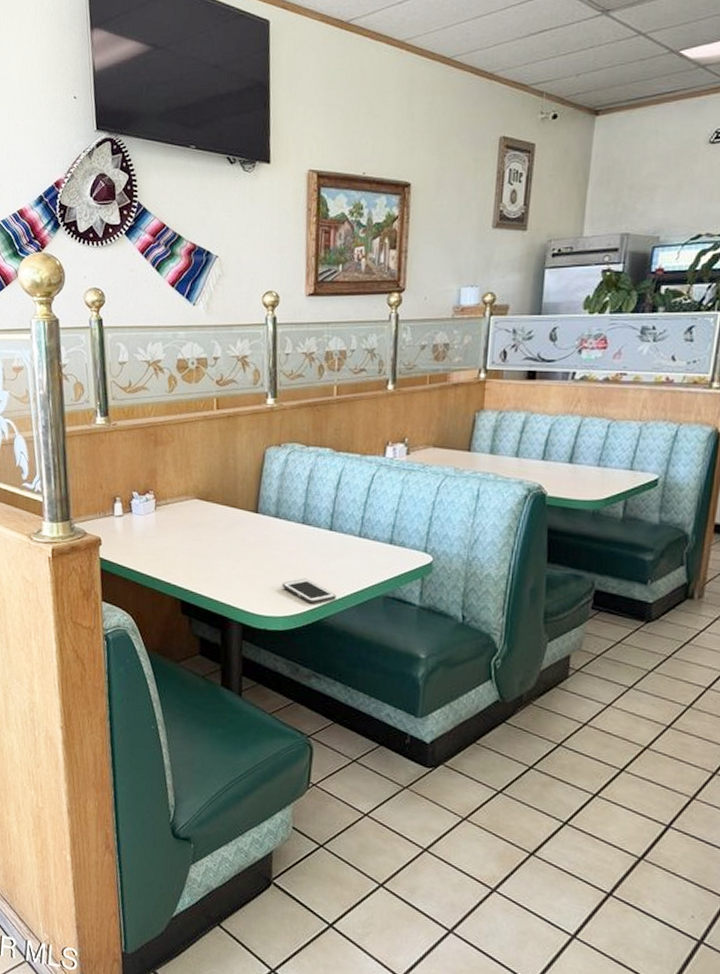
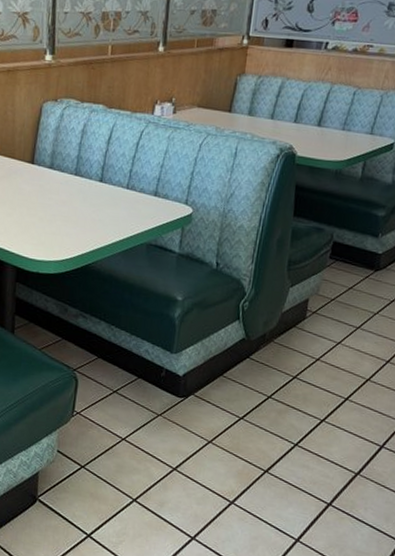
cell phone: present [281,578,336,604] -> none [54,226,104,250]

